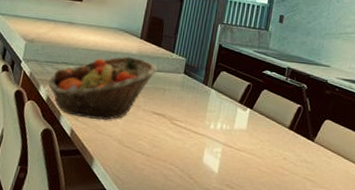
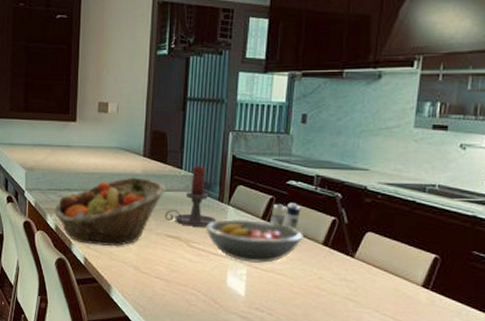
candle holder: none [153,50,200,107] -> present [164,165,217,227]
fruit bowl: none [189,100,273,143] -> present [206,218,303,263]
candle: none [245,90,273,115] -> present [269,203,301,231]

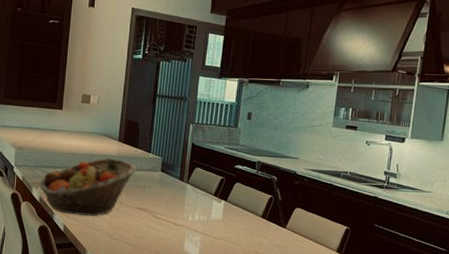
candle holder: present [164,165,217,227] -> none [134,150,178,201]
fruit bowl: present [206,218,303,263] -> none [168,194,247,232]
candle: present [269,203,301,231] -> none [220,183,246,206]

